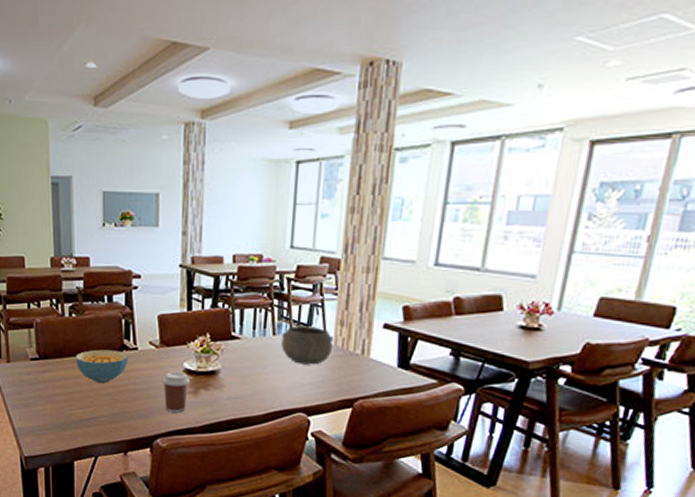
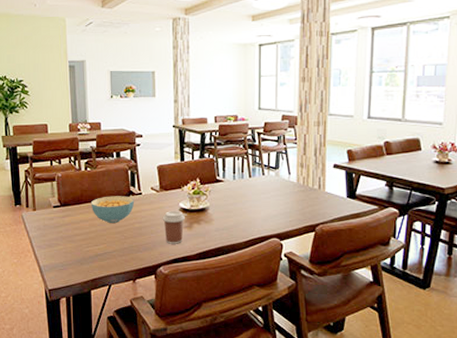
bowl: present [281,325,334,365] -> none [256,169,297,199]

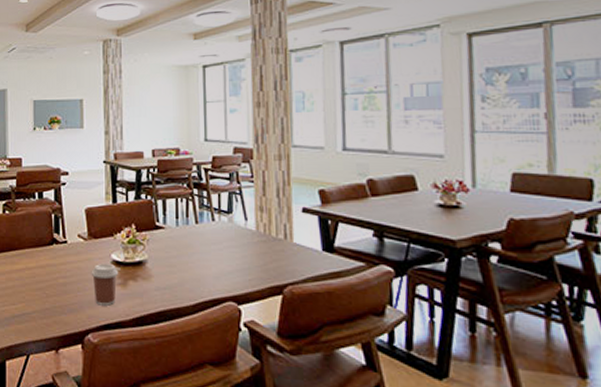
cereal bowl: present [90,196,134,223] -> none [8,244,58,277]

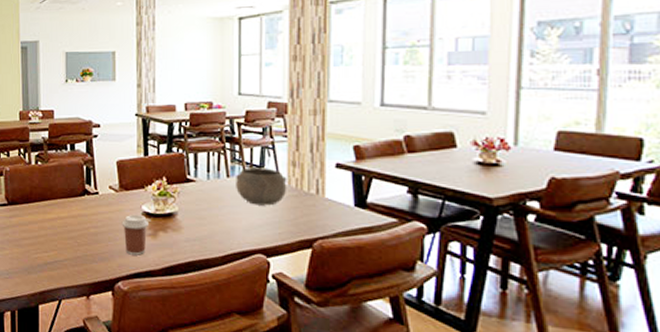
bowl: none [205,213,255,252] -> present [236,167,287,206]

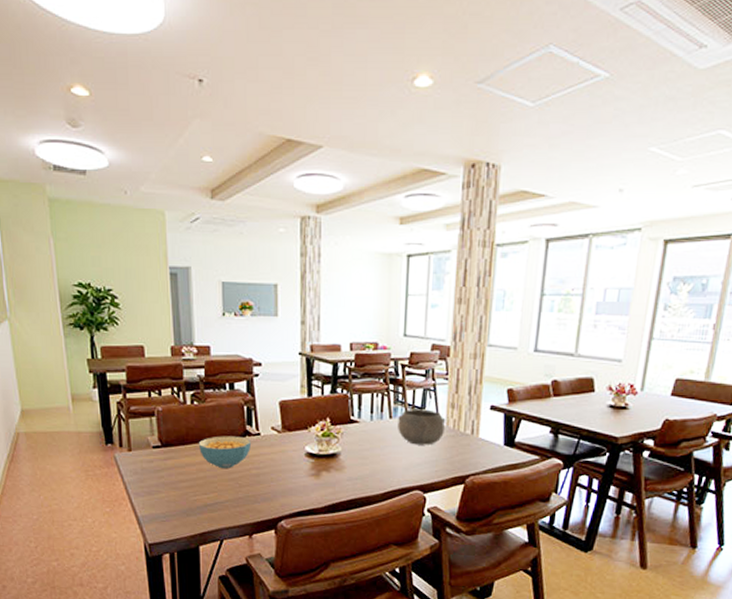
cereal bowl: none [40,194,89,227] -> present [198,436,251,468]
coffee cup: present [121,214,148,255] -> none [284,455,312,495]

